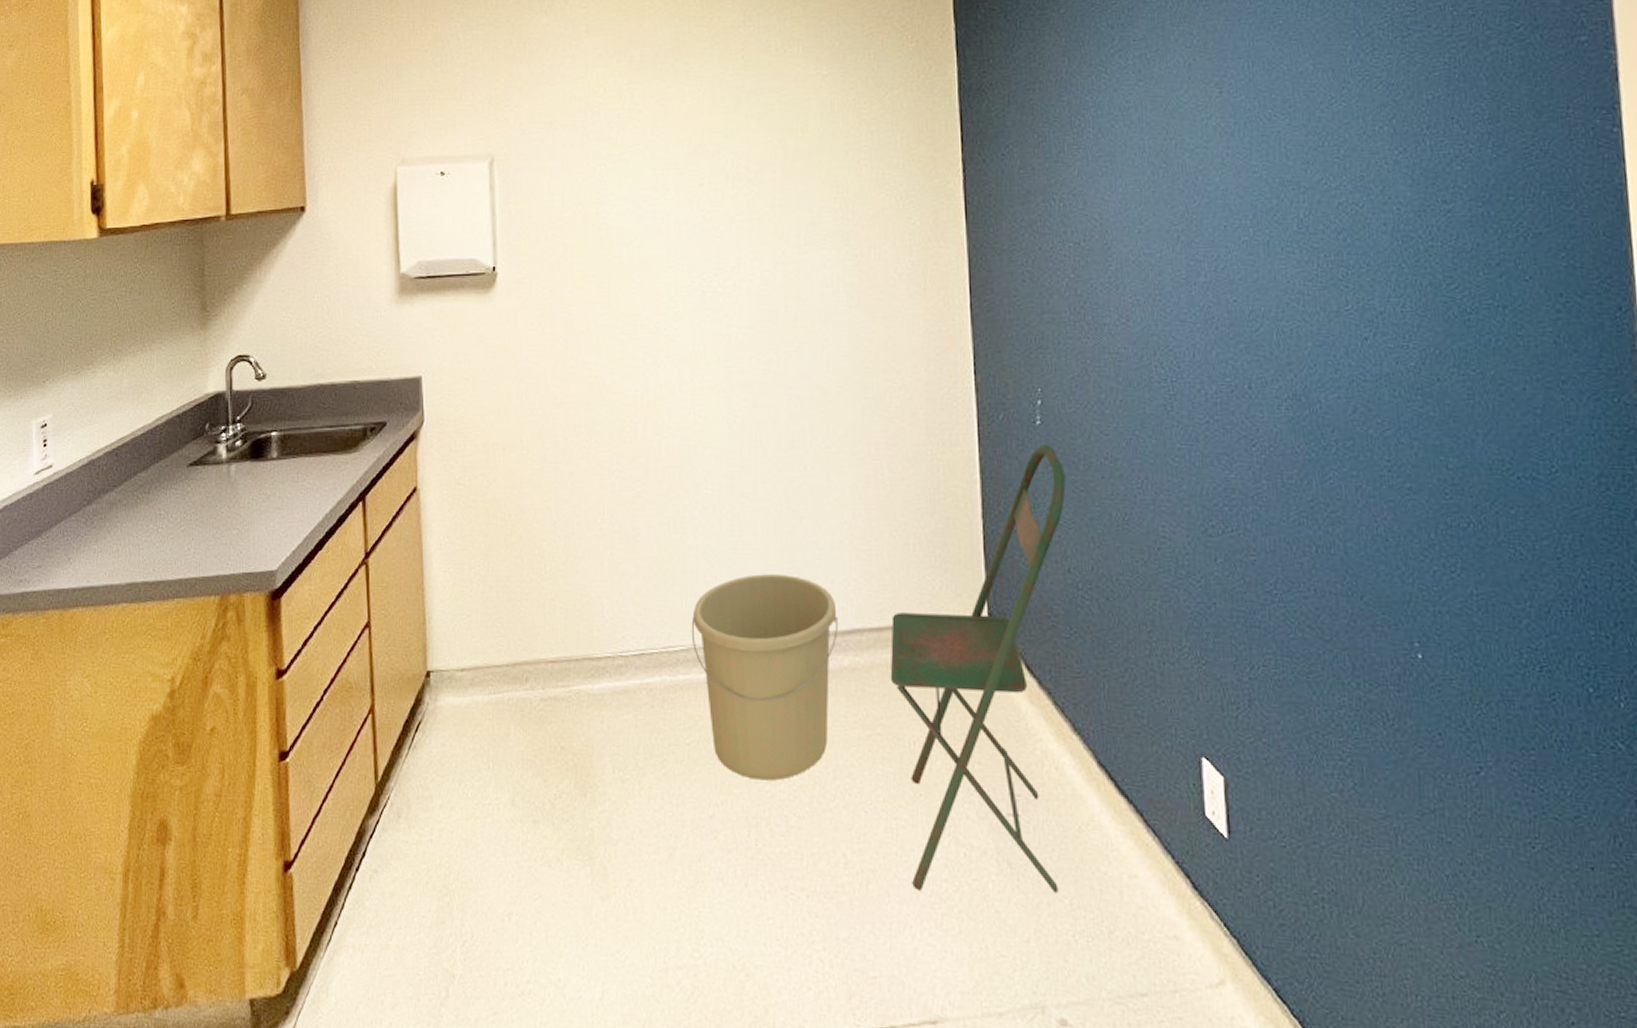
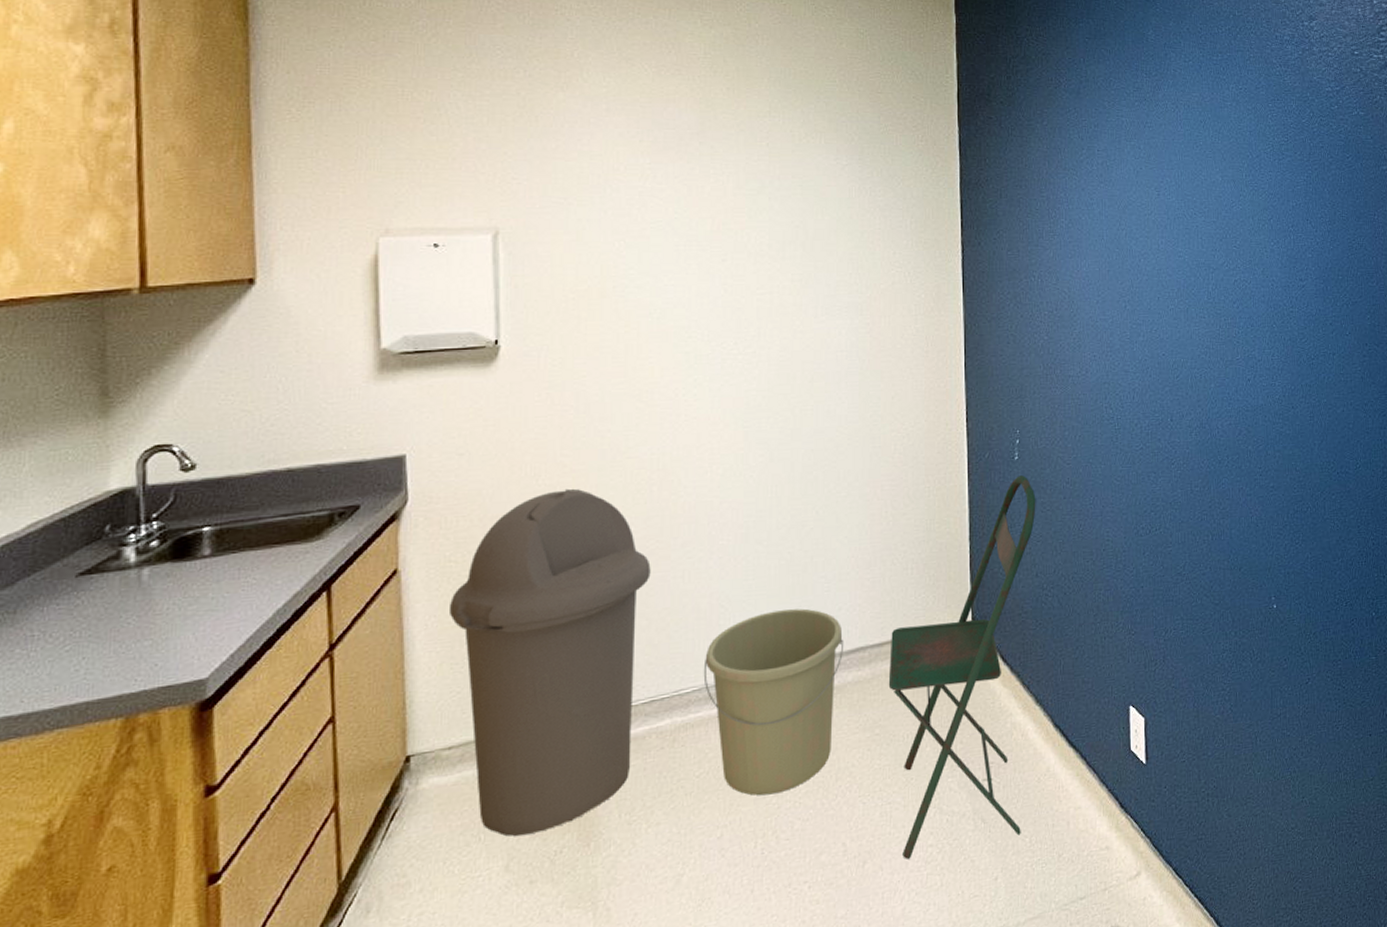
trash can: none [459,420,637,772] -> present [448,488,651,837]

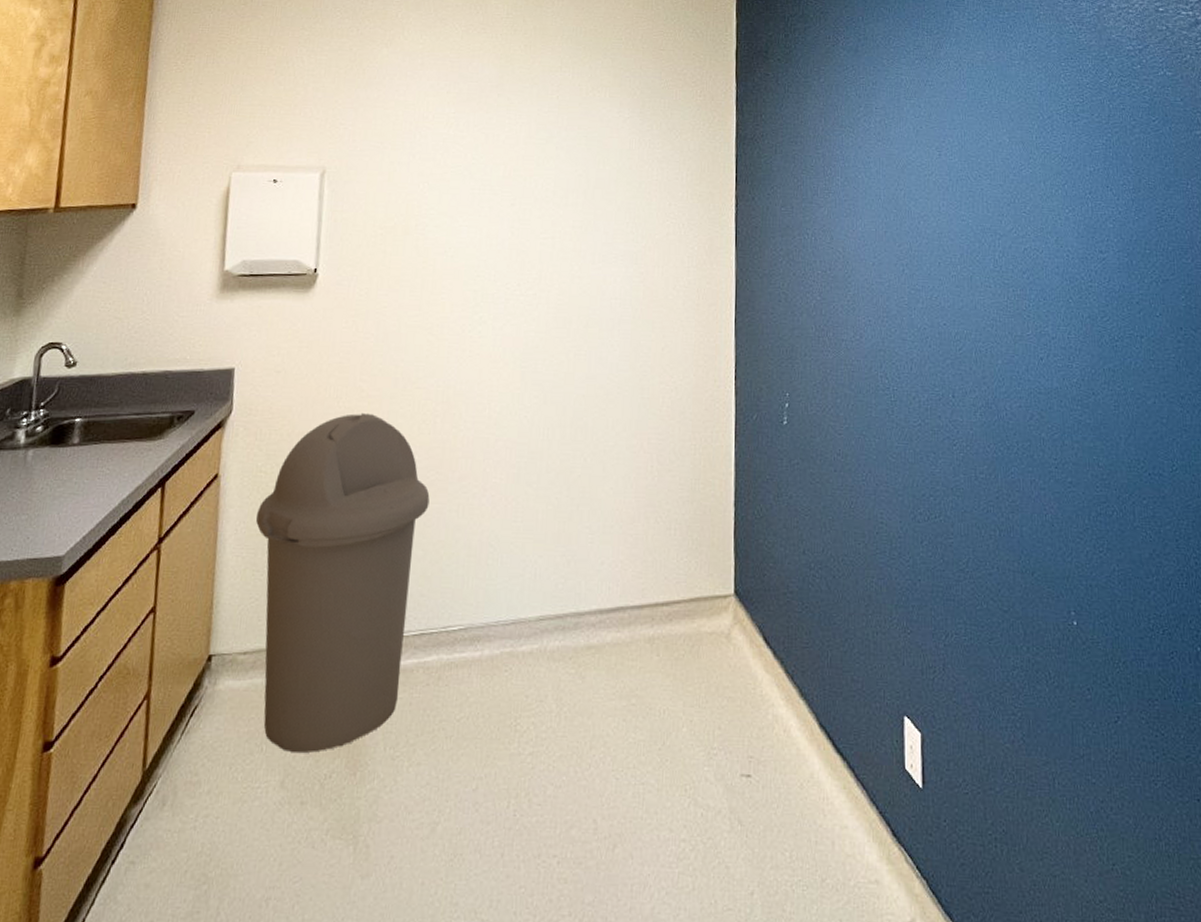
bucket: present [703,608,844,796] -> none [470,557,605,753]
folding chair: present [888,475,1036,859] -> none [646,442,805,851]

